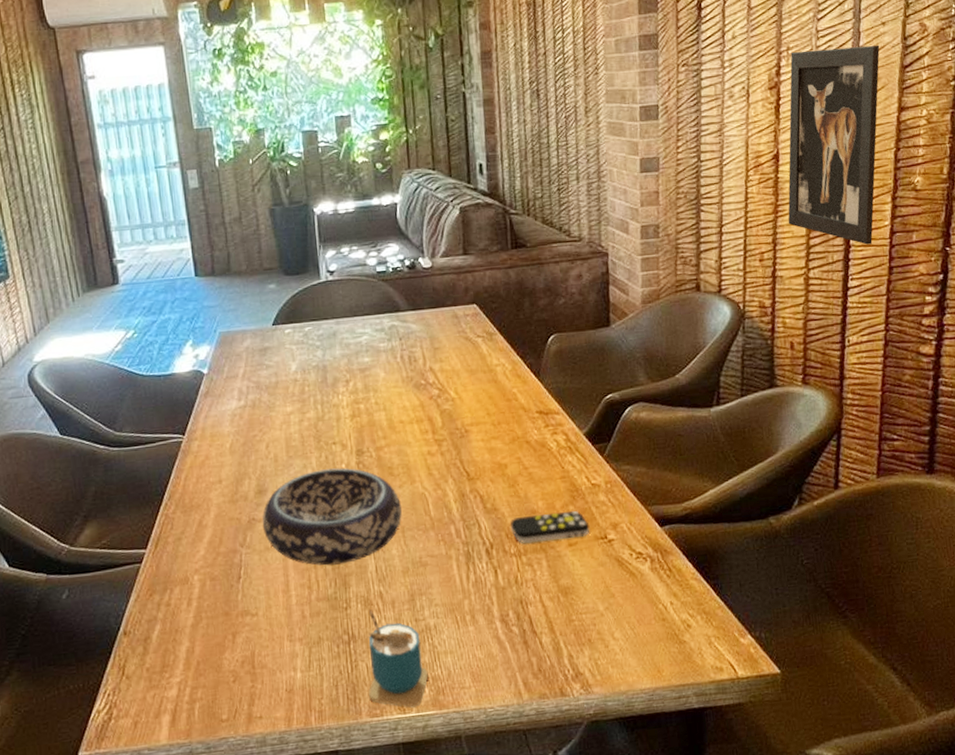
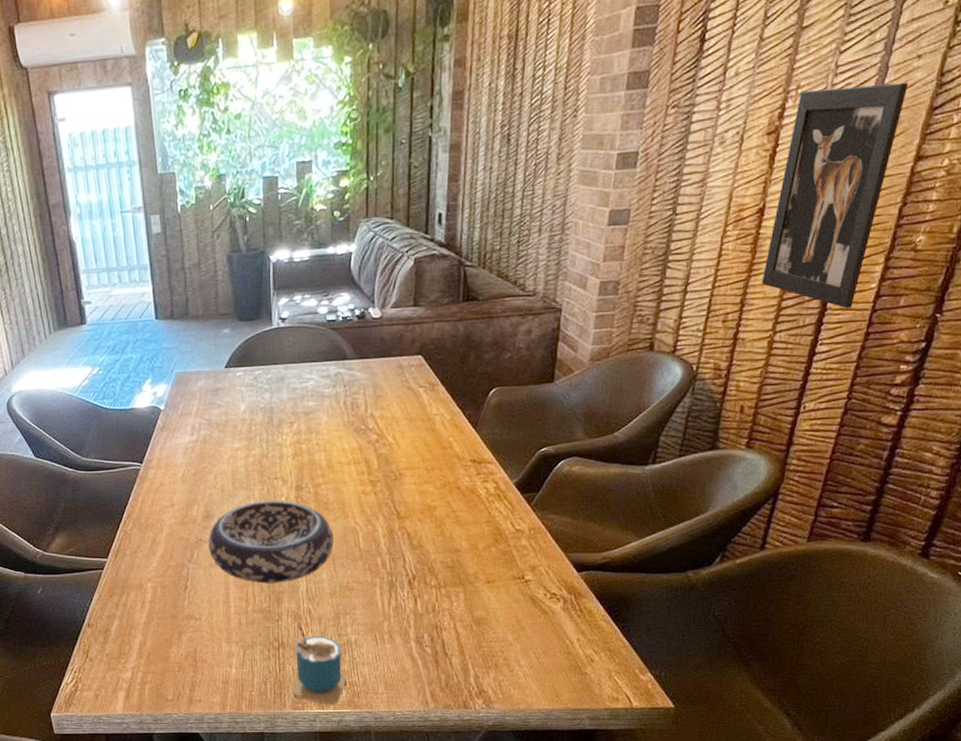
remote control: present [511,510,590,544] -> none [434,552,509,578]

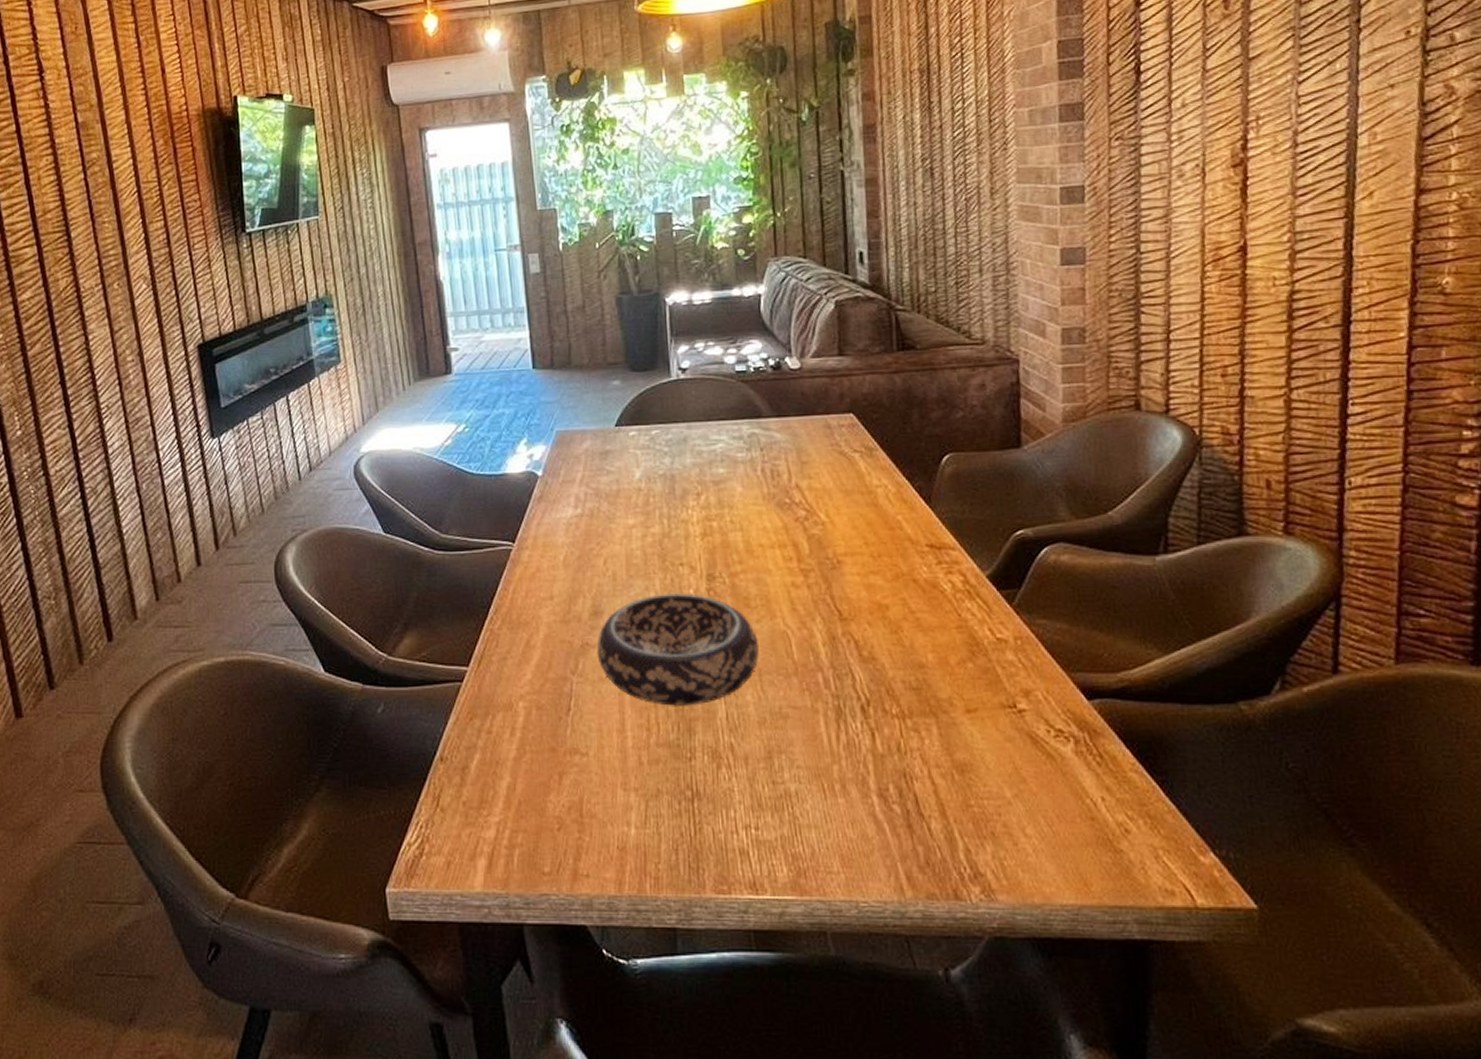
cup: present [293,623,346,705] -> none [714,764,787,888]
wall art: present [761,82,909,309] -> none [1260,112,1388,361]

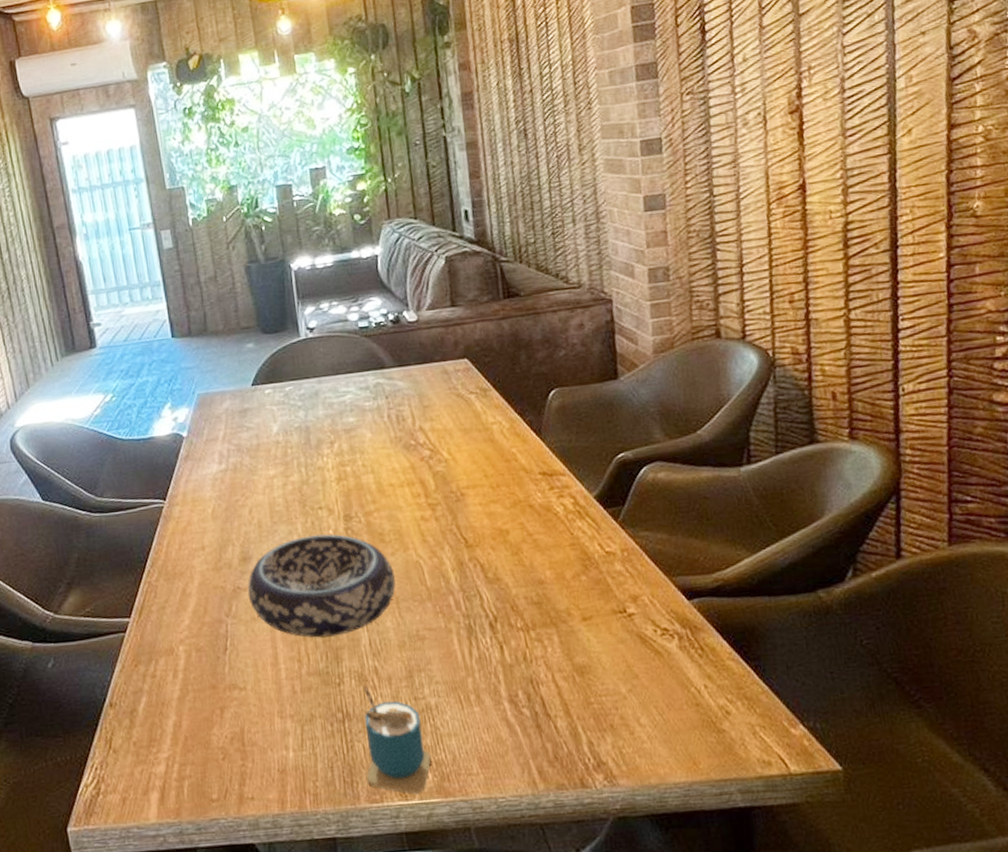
cup: none [714,764,787,888] -> present [363,686,431,794]

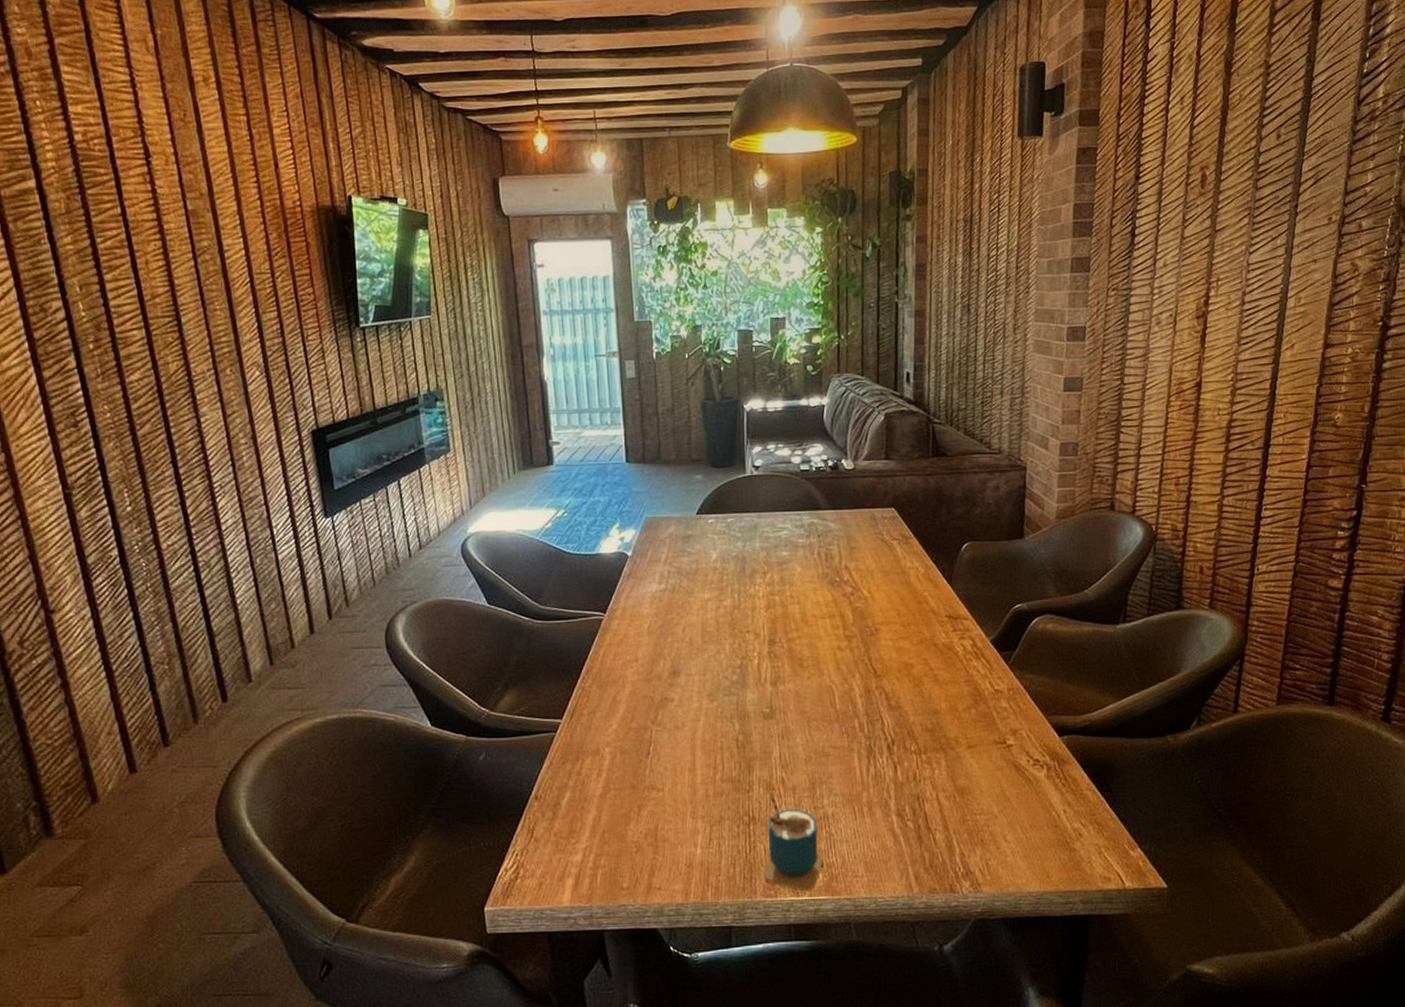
decorative bowl: present [247,534,396,638] -> none [674,656,808,749]

